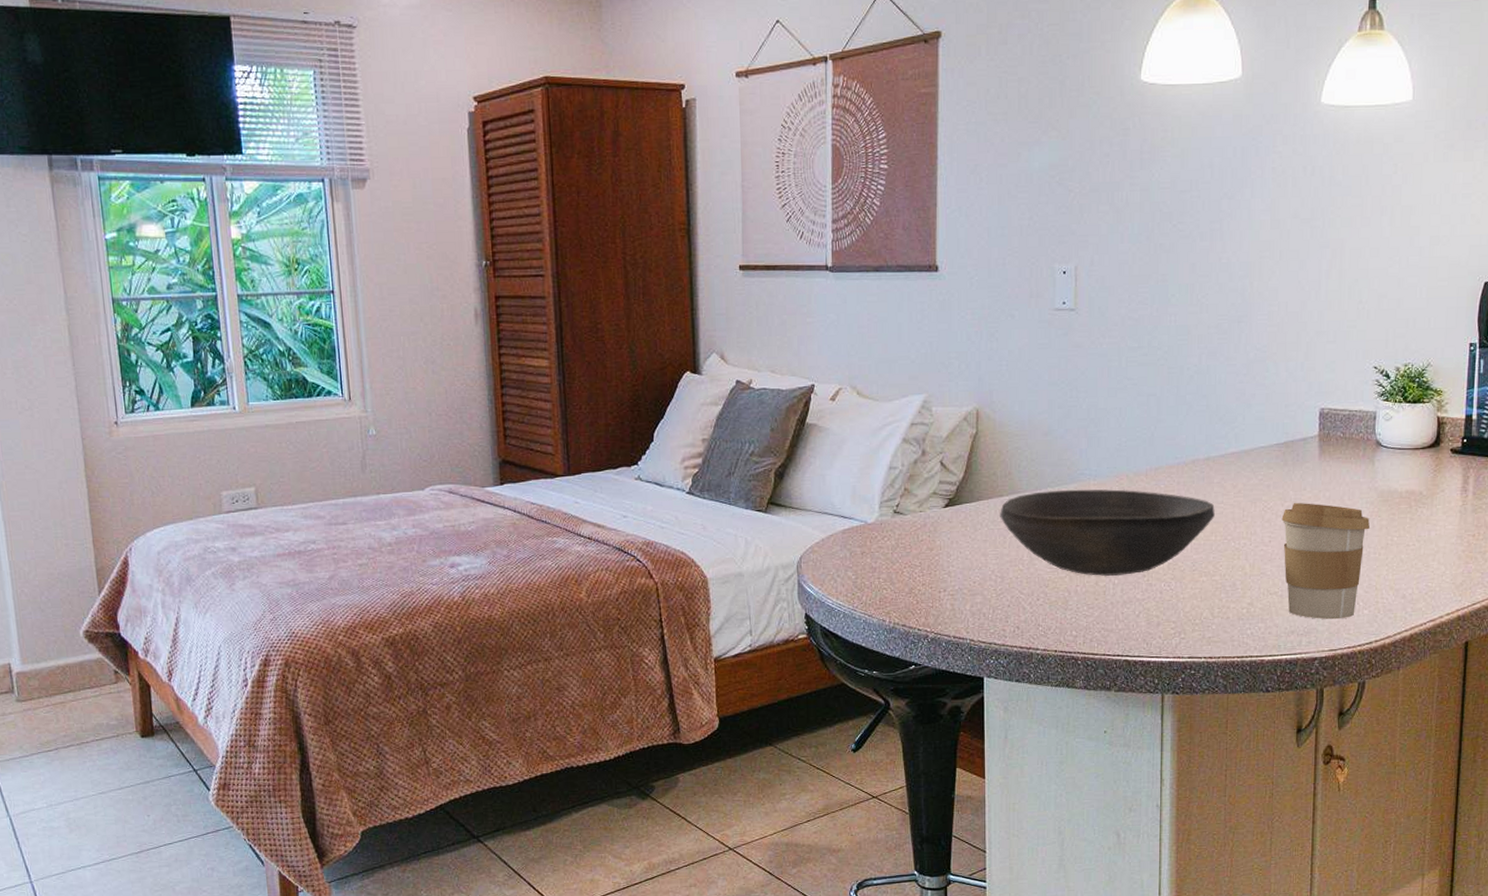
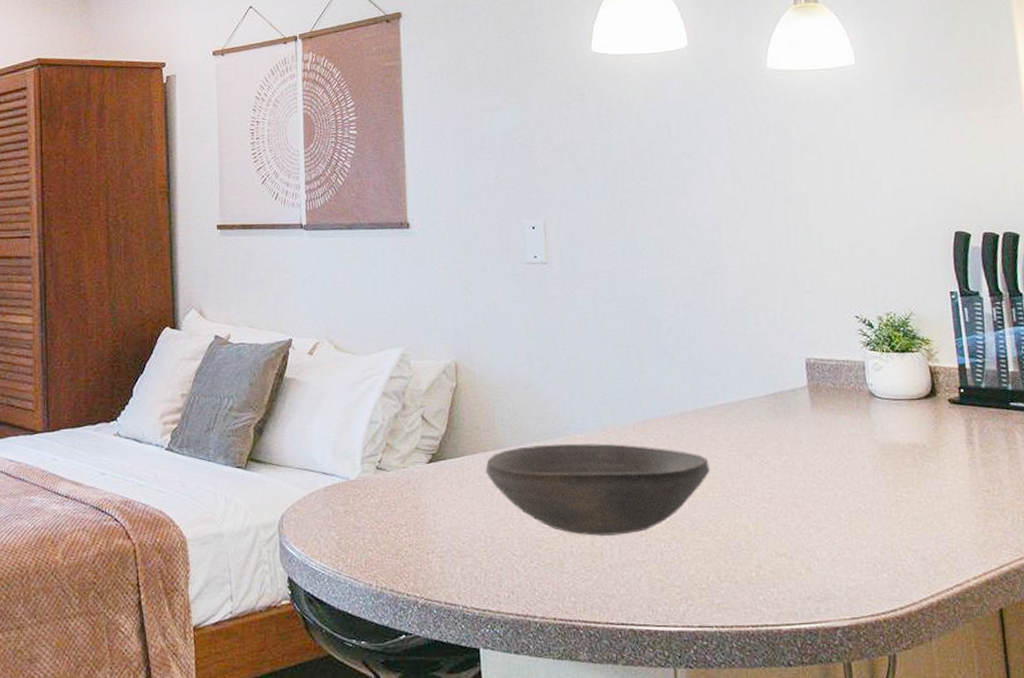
coffee cup: present [1281,502,1370,620] -> none [780,456,875,584]

